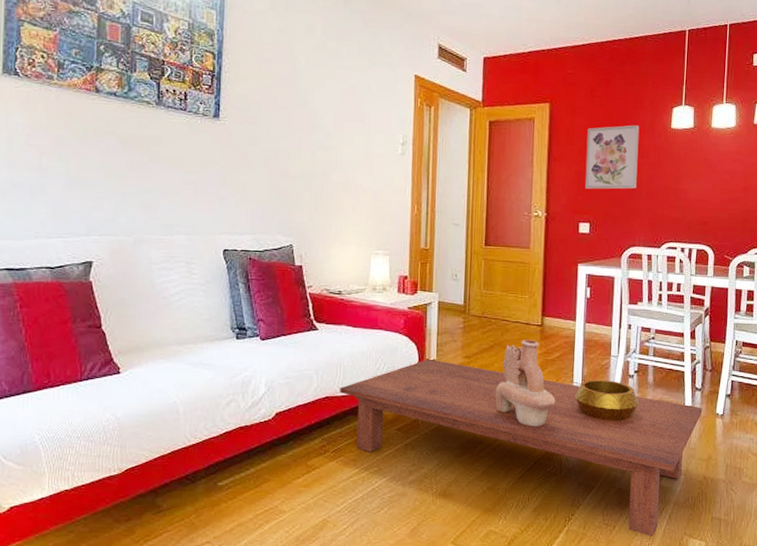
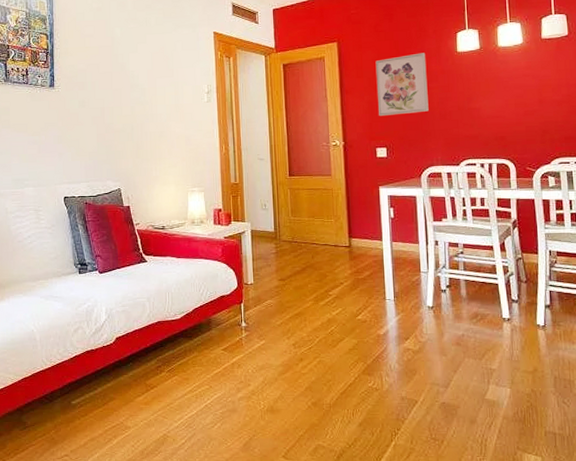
coffee table: present [340,358,703,537] -> none [170,283,522,452]
decorative vase: present [495,340,556,427] -> none [312,261,370,344]
decorative bowl: present [575,380,639,421] -> none [389,296,454,336]

